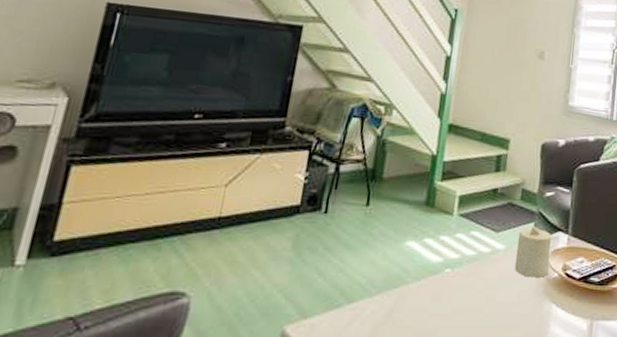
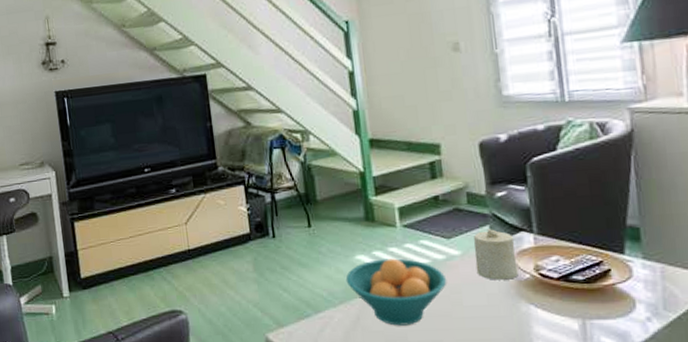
fruit bowl: none [389,247,487,321] -> present [345,258,447,326]

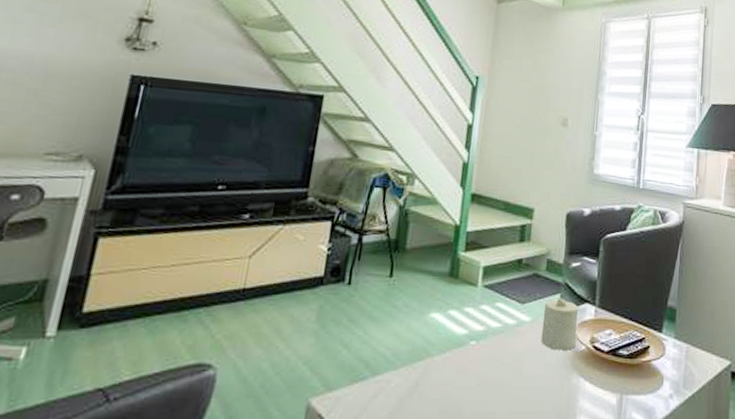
fruit bowl: present [345,258,447,326] -> none [414,319,513,394]

